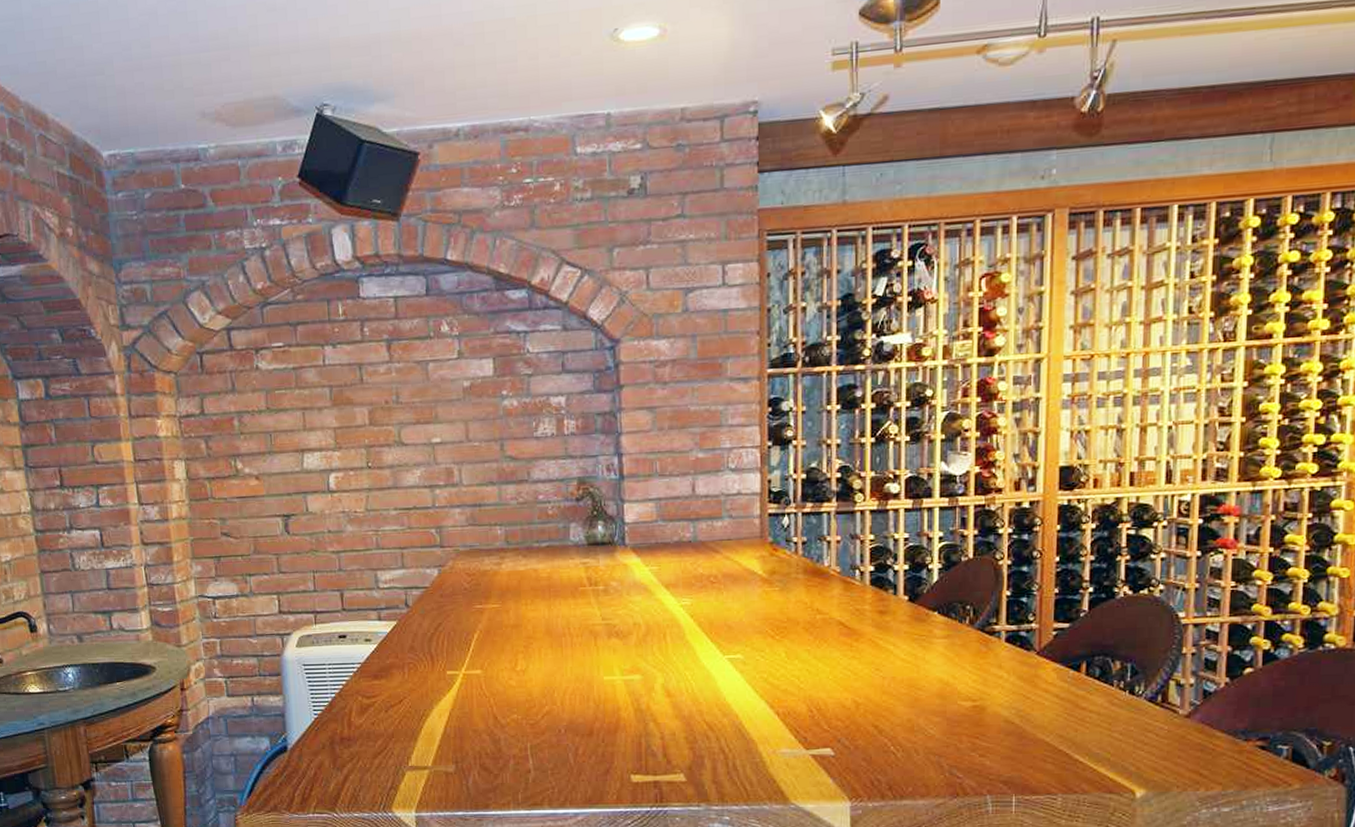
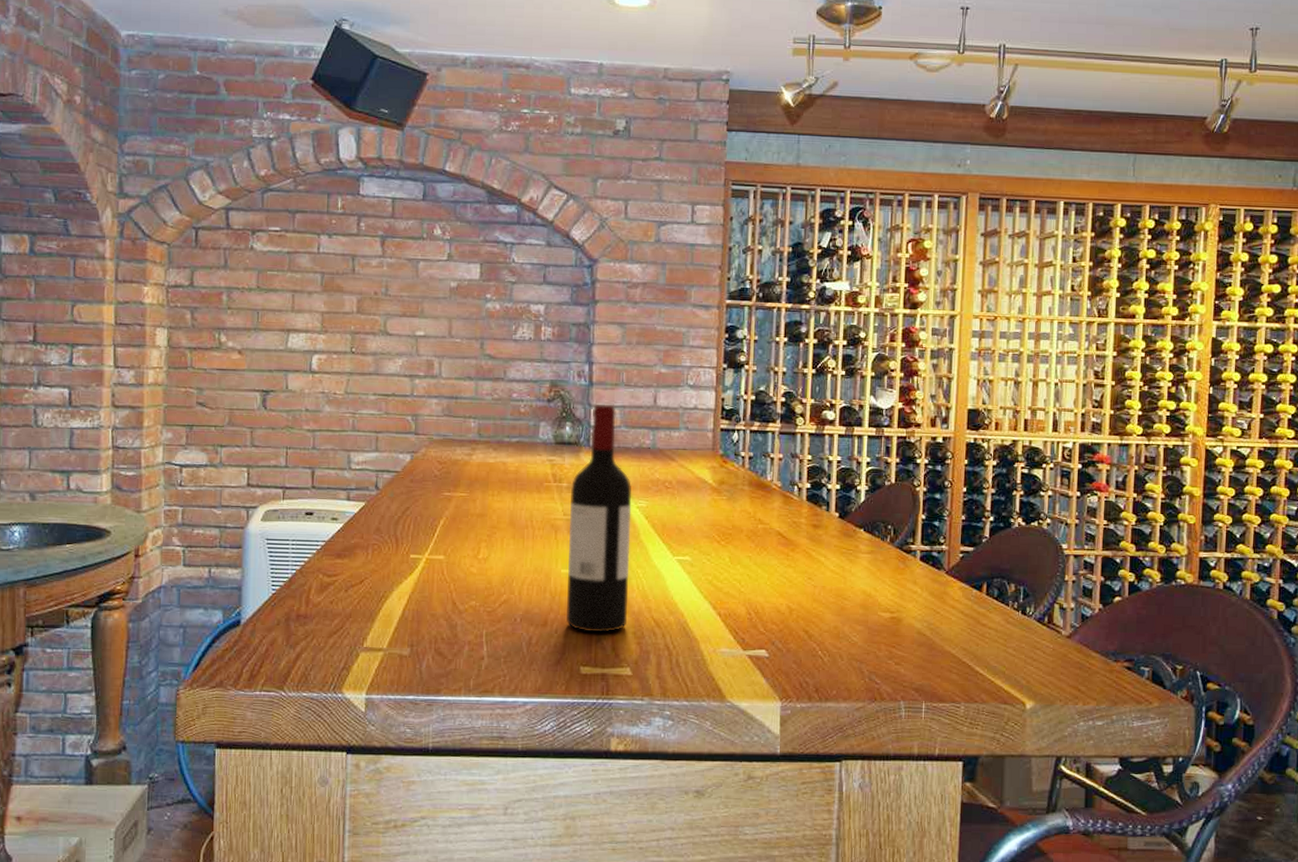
wine bottle: none [607,498,678,740] -> present [566,403,632,633]

